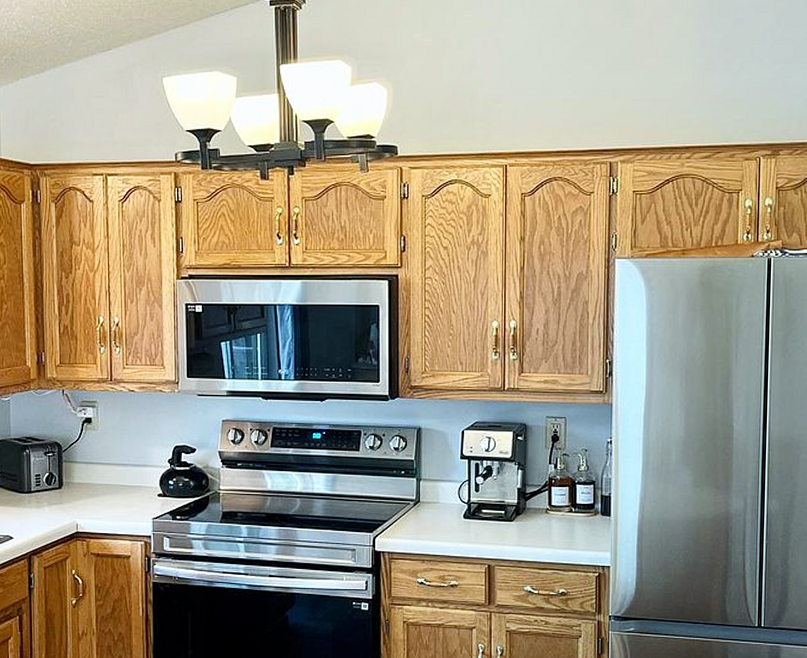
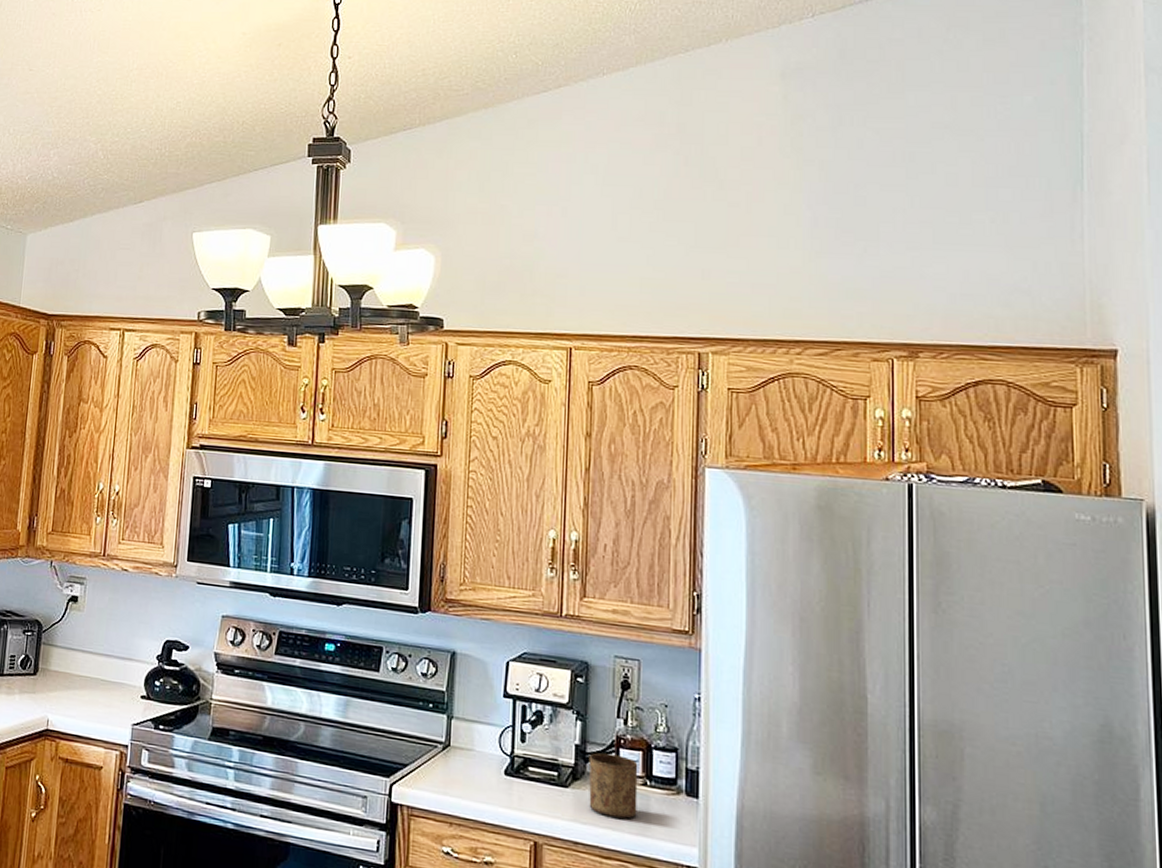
cup: none [528,492,566,538] -> present [588,752,638,819]

